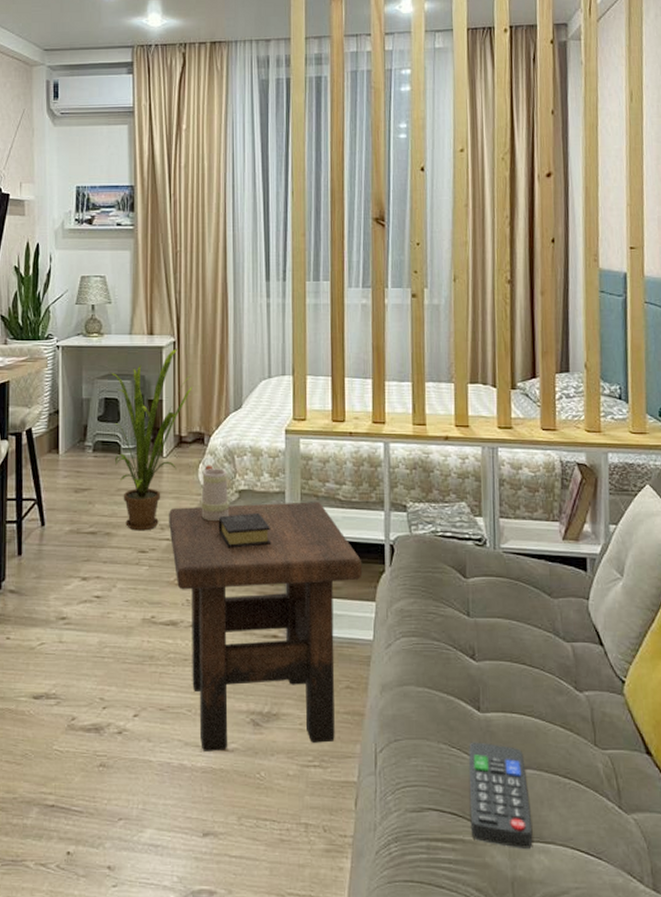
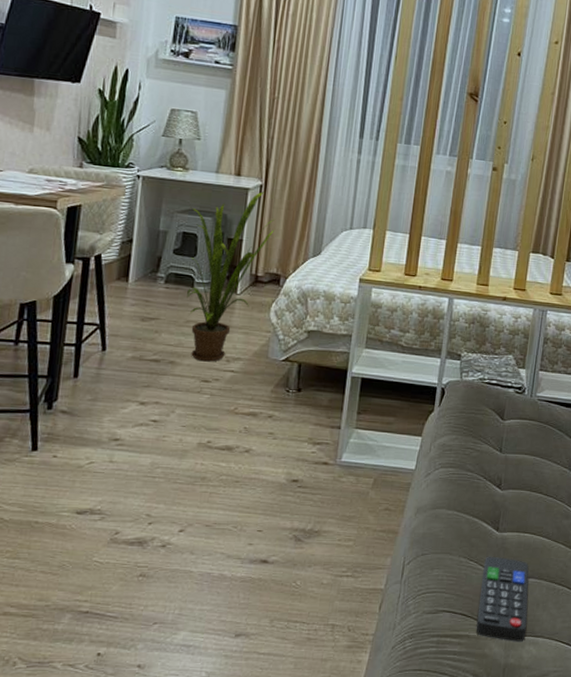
side table: present [169,502,363,752] -> none [235,342,415,563]
mug: present [201,465,230,522] -> none [268,304,299,358]
book: present [218,512,272,548] -> none [283,352,335,383]

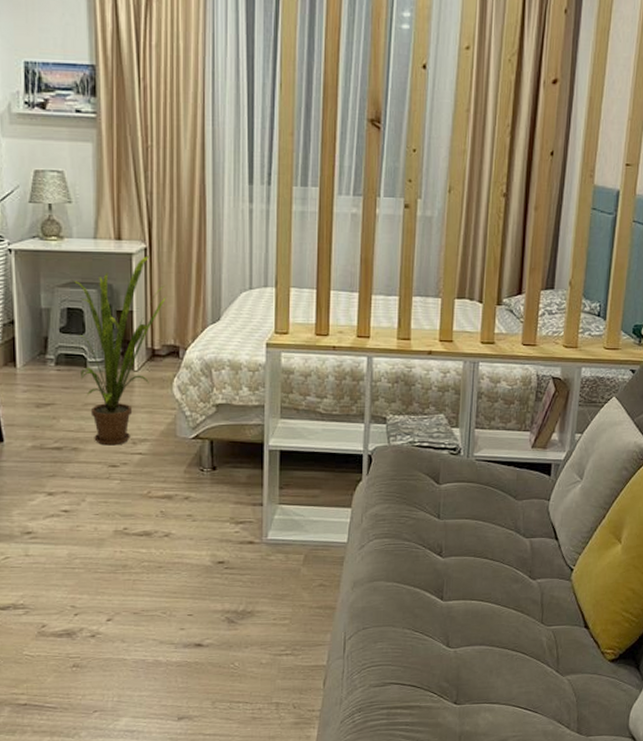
remote control: present [476,556,529,642] -> none [427,626,481,709]

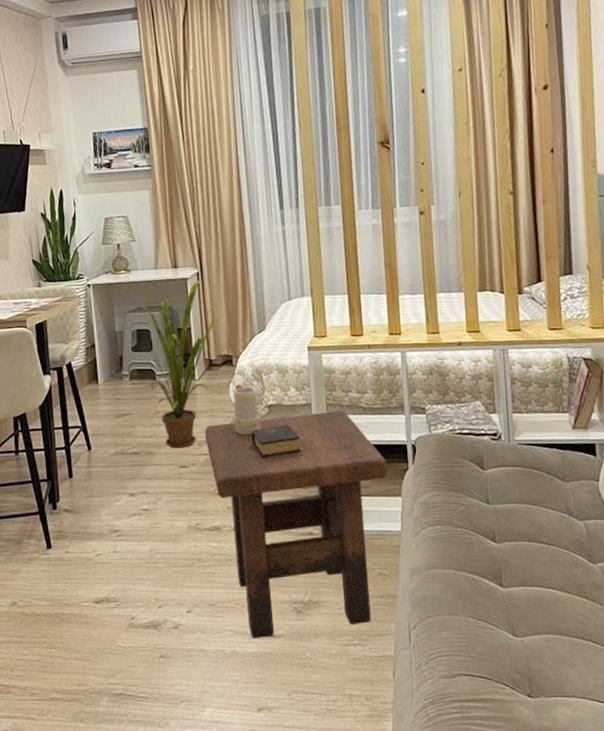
side table: none [141,415,340,648] -> present [205,410,388,639]
mug: none [176,379,206,435] -> present [233,384,261,435]
book: none [194,426,250,461] -> present [251,424,302,458]

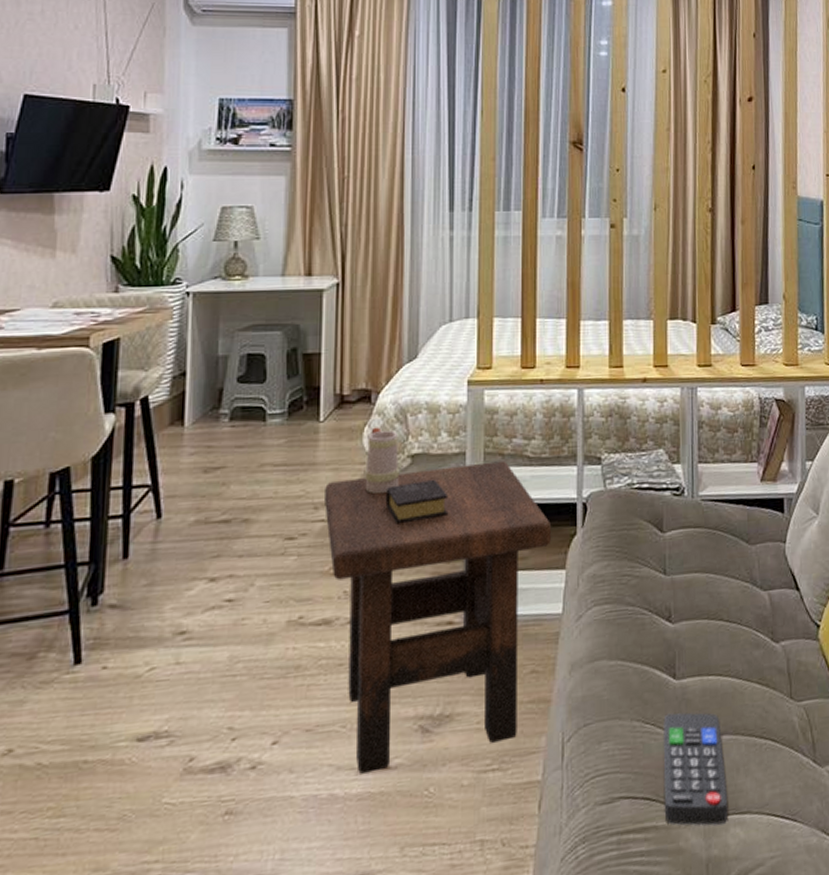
house plant: present [139,278,218,449] -> none [254,291,359,514]
remote control: none [494,613,556,703] -> present [663,712,729,825]

